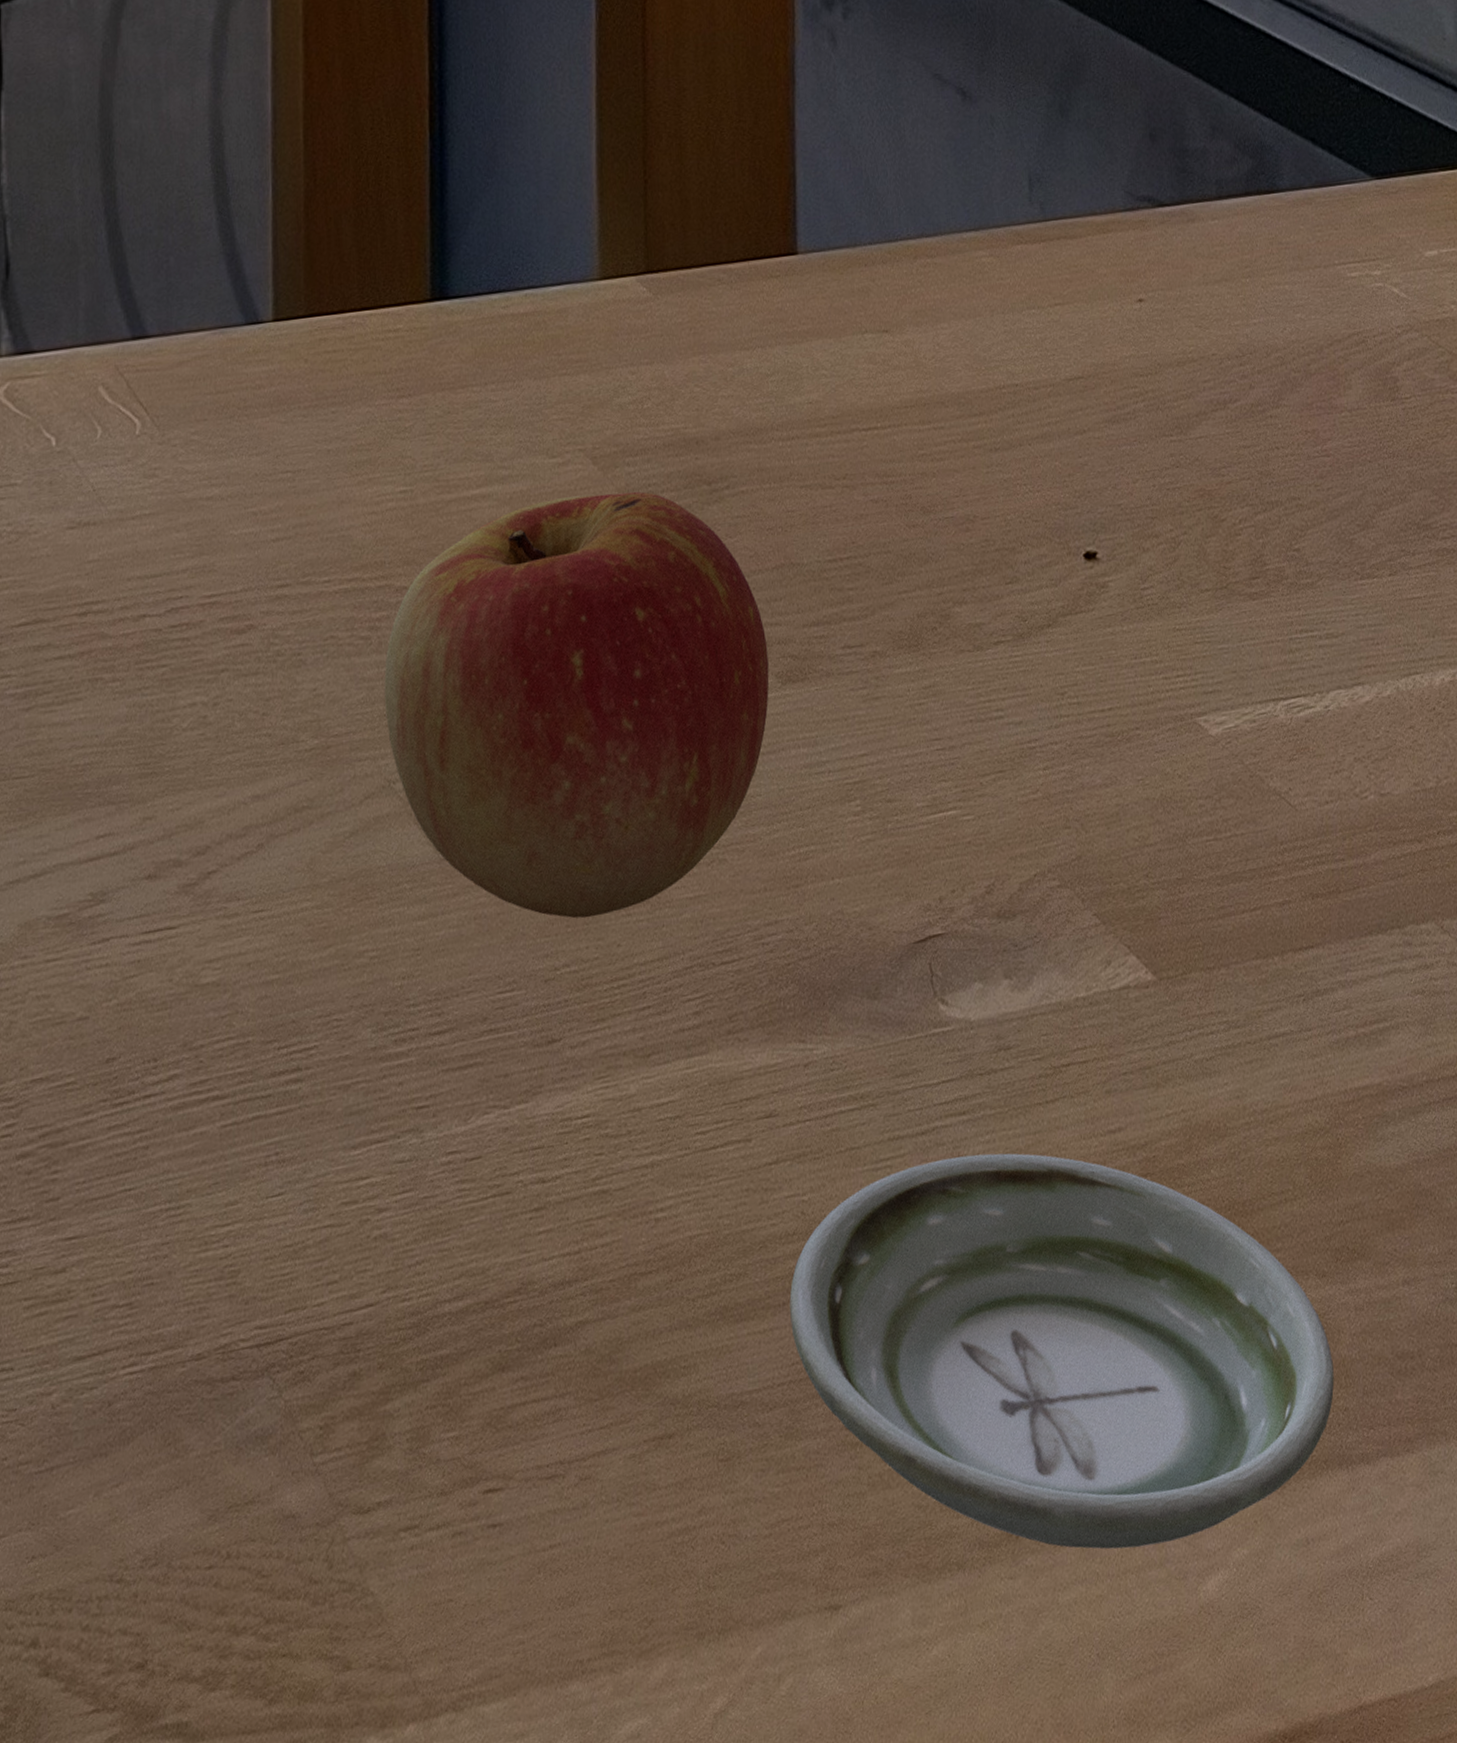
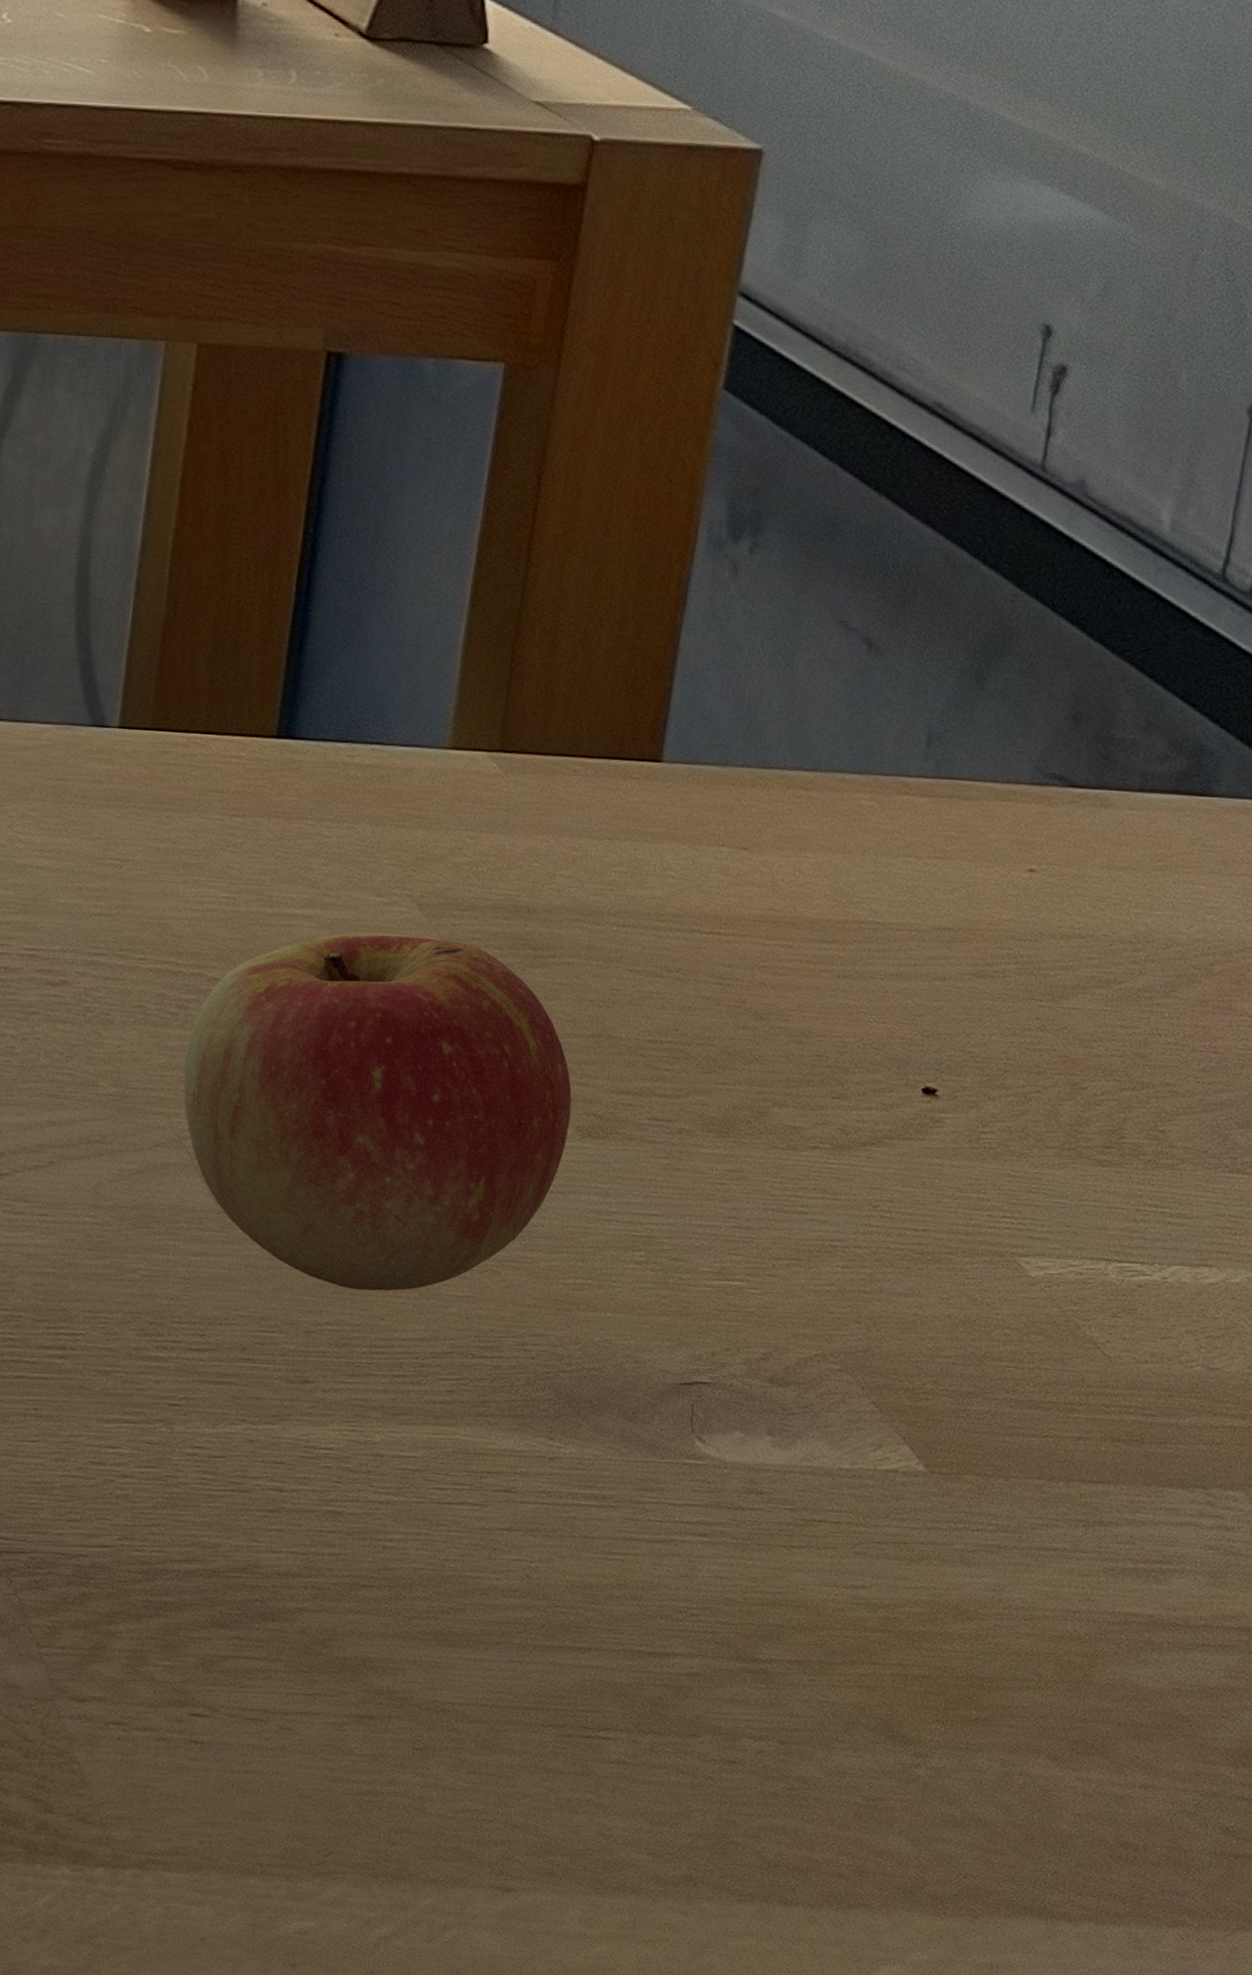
saucer: present [789,1153,1334,1549] -> none [501,1565,1050,1930]

